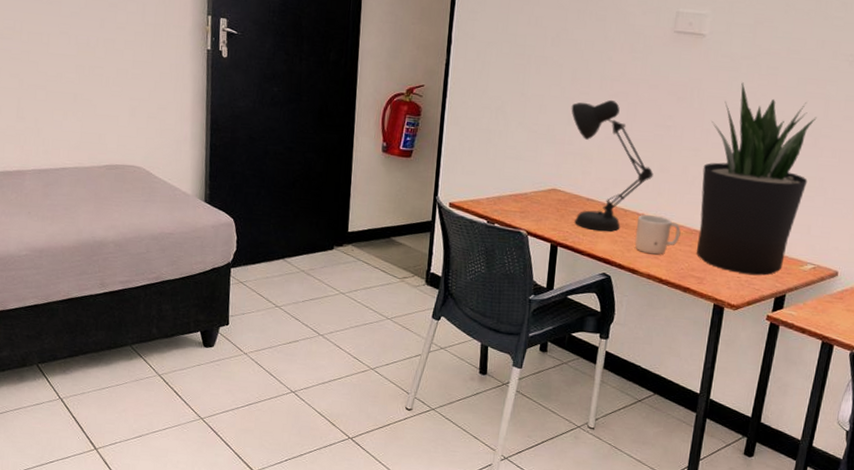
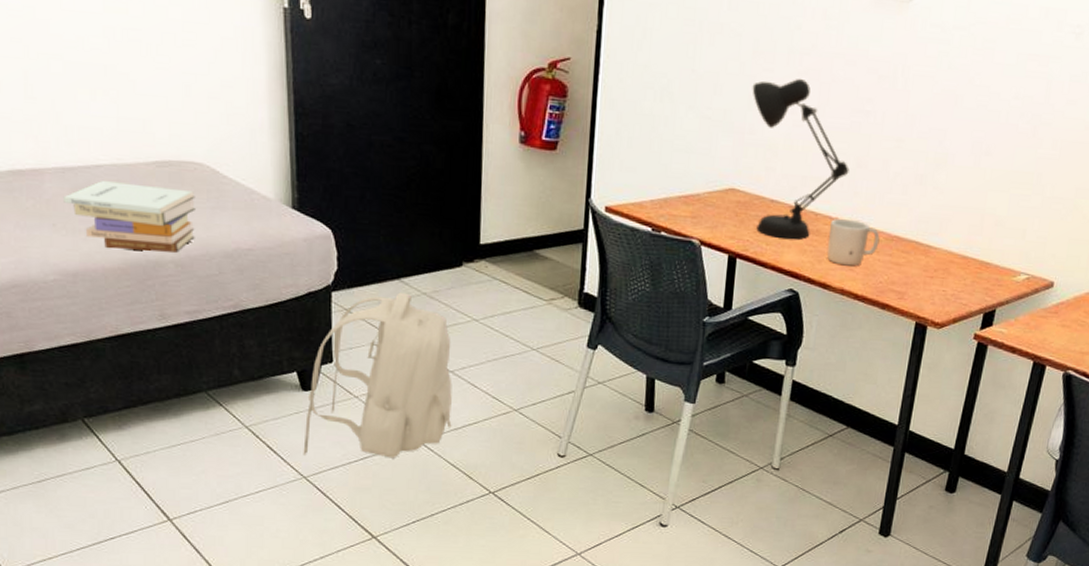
books: none [37,180,133,236] -> present [63,181,195,254]
backpack: none [201,269,323,406] -> present [303,292,452,459]
planter: present [696,82,817,275] -> none [896,58,1037,288]

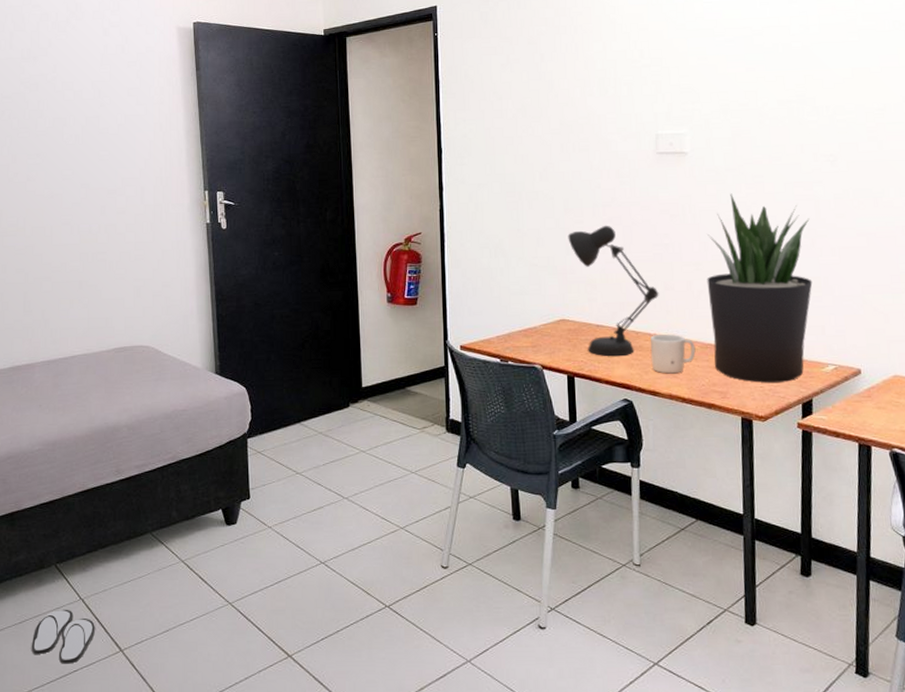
slippers: none [54,470,136,530] -> present [31,609,95,664]
books: present [63,181,195,254] -> none [48,367,143,421]
backpack: present [303,292,452,459] -> none [228,434,350,583]
planter: none [896,58,1037,288] -> present [707,193,813,383]

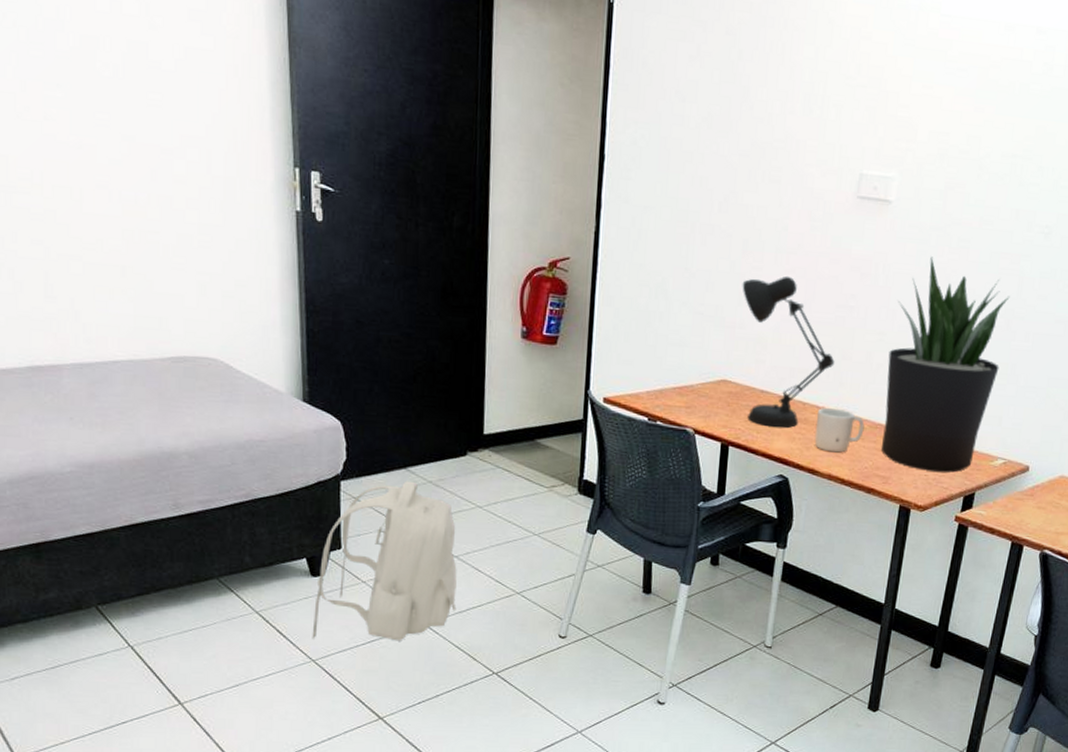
slippers: present [31,609,95,664] -> none [67,655,148,715]
backpack: none [228,434,350,583] -> present [312,481,457,641]

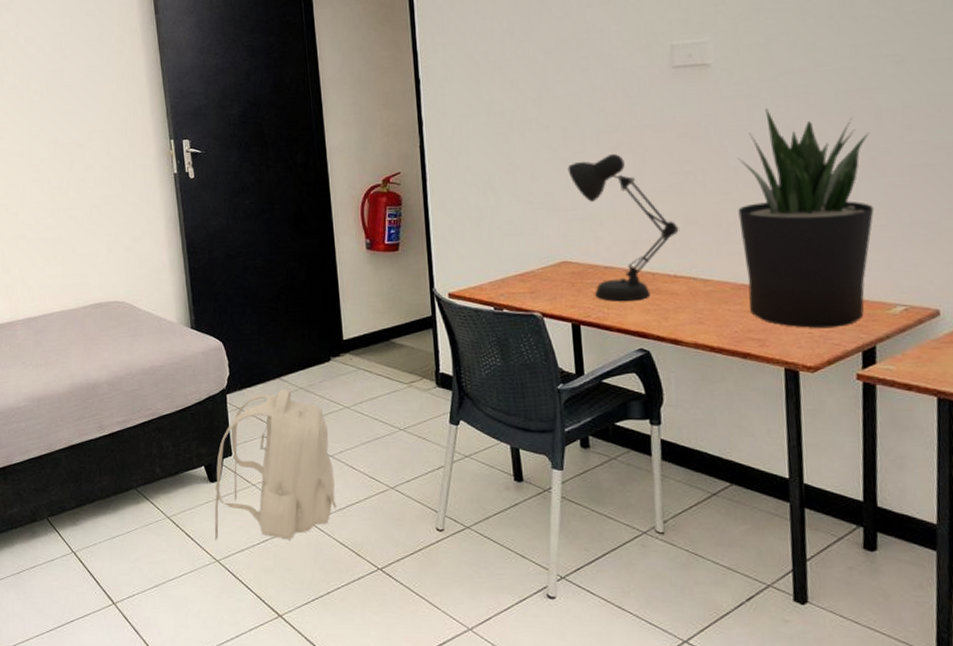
mug: present [814,407,865,453] -> none [669,274,726,320]

